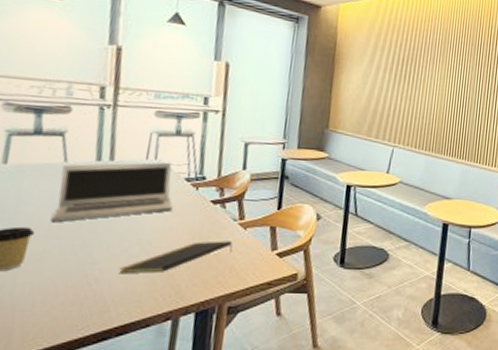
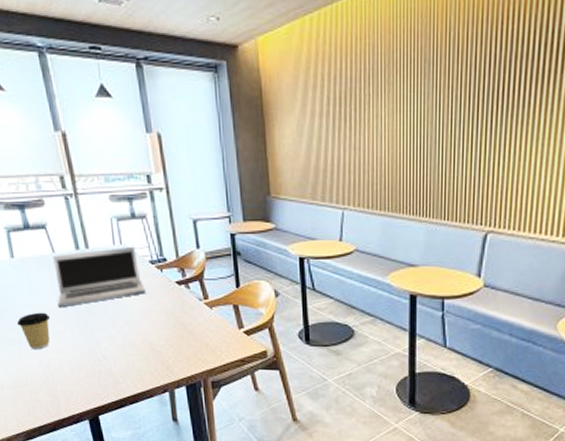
notepad: present [119,241,233,274] -> none [118,320,205,352]

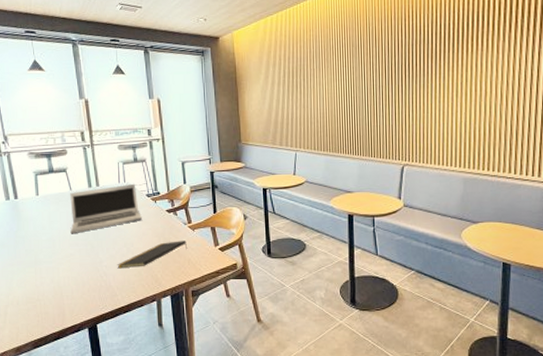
coffee cup: present [17,312,50,350] -> none [36,238,63,270]
notepad: none [118,320,205,352] -> present [117,241,188,269]

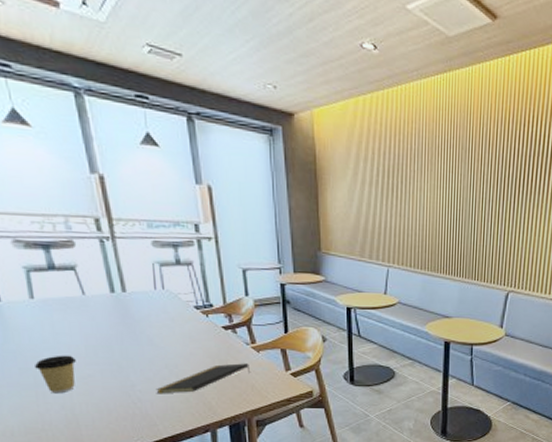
coffee cup: none [36,238,63,270] -> present [35,355,76,394]
laptop: present [70,183,142,234] -> none [83,291,189,351]

